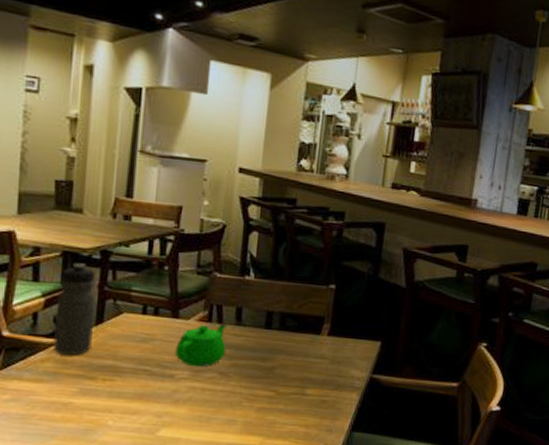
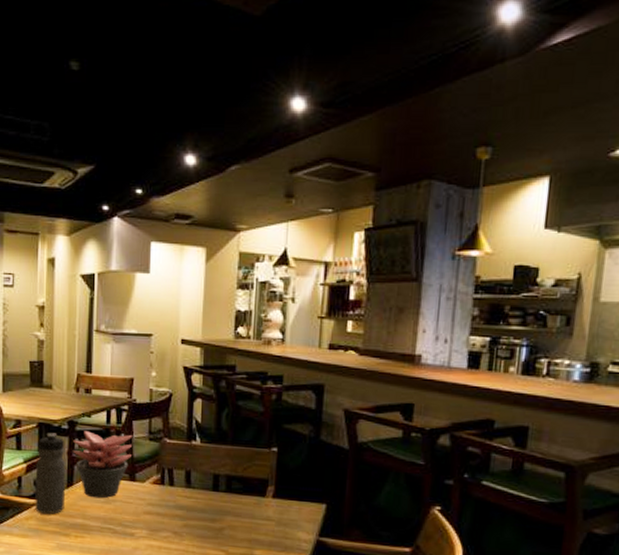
succulent plant: none [105,262,179,337] -> present [73,431,133,499]
teapot: present [175,323,227,367] -> none [134,486,178,527]

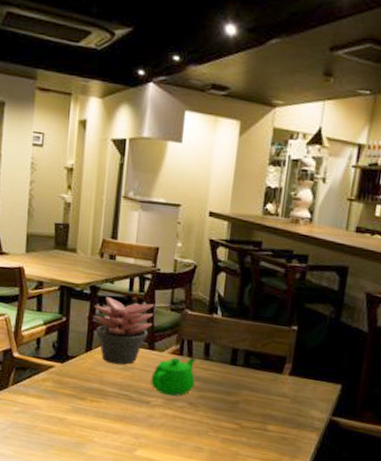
water bottle: present [35,432,66,515] -> none [52,296,87,378]
teapot: none [134,486,178,527] -> present [151,357,196,397]

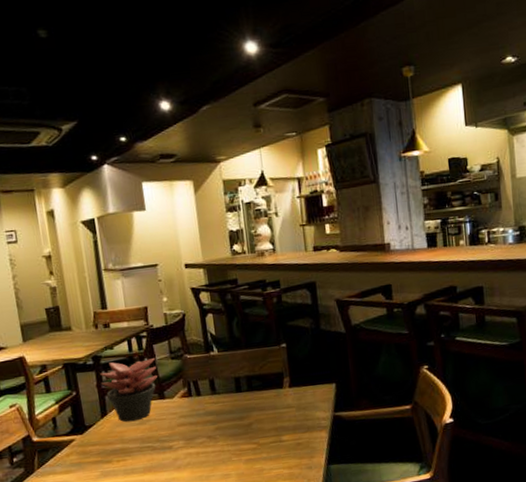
teapot: present [151,357,196,397] -> none [168,395,209,437]

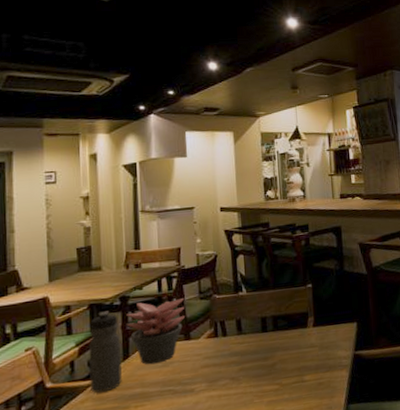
water bottle: none [66,370,103,448] -> present [89,311,122,393]

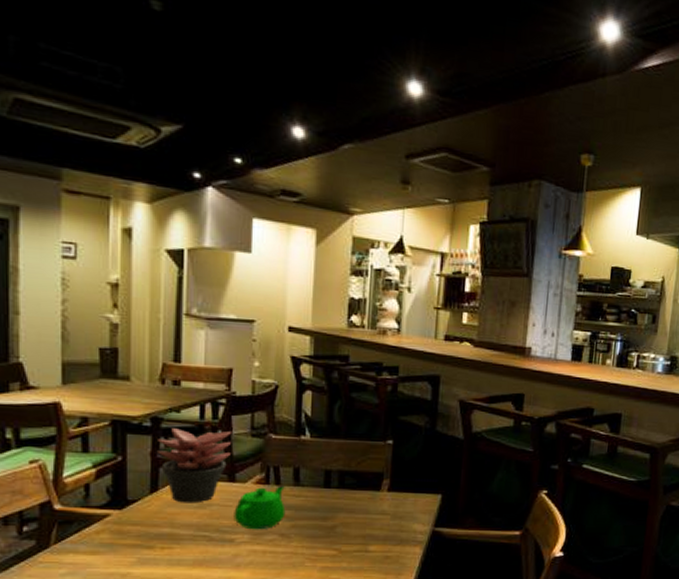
water bottle: present [89,311,122,393] -> none [108,431,149,526]
teapot: none [191,335,234,379] -> present [234,485,286,530]

